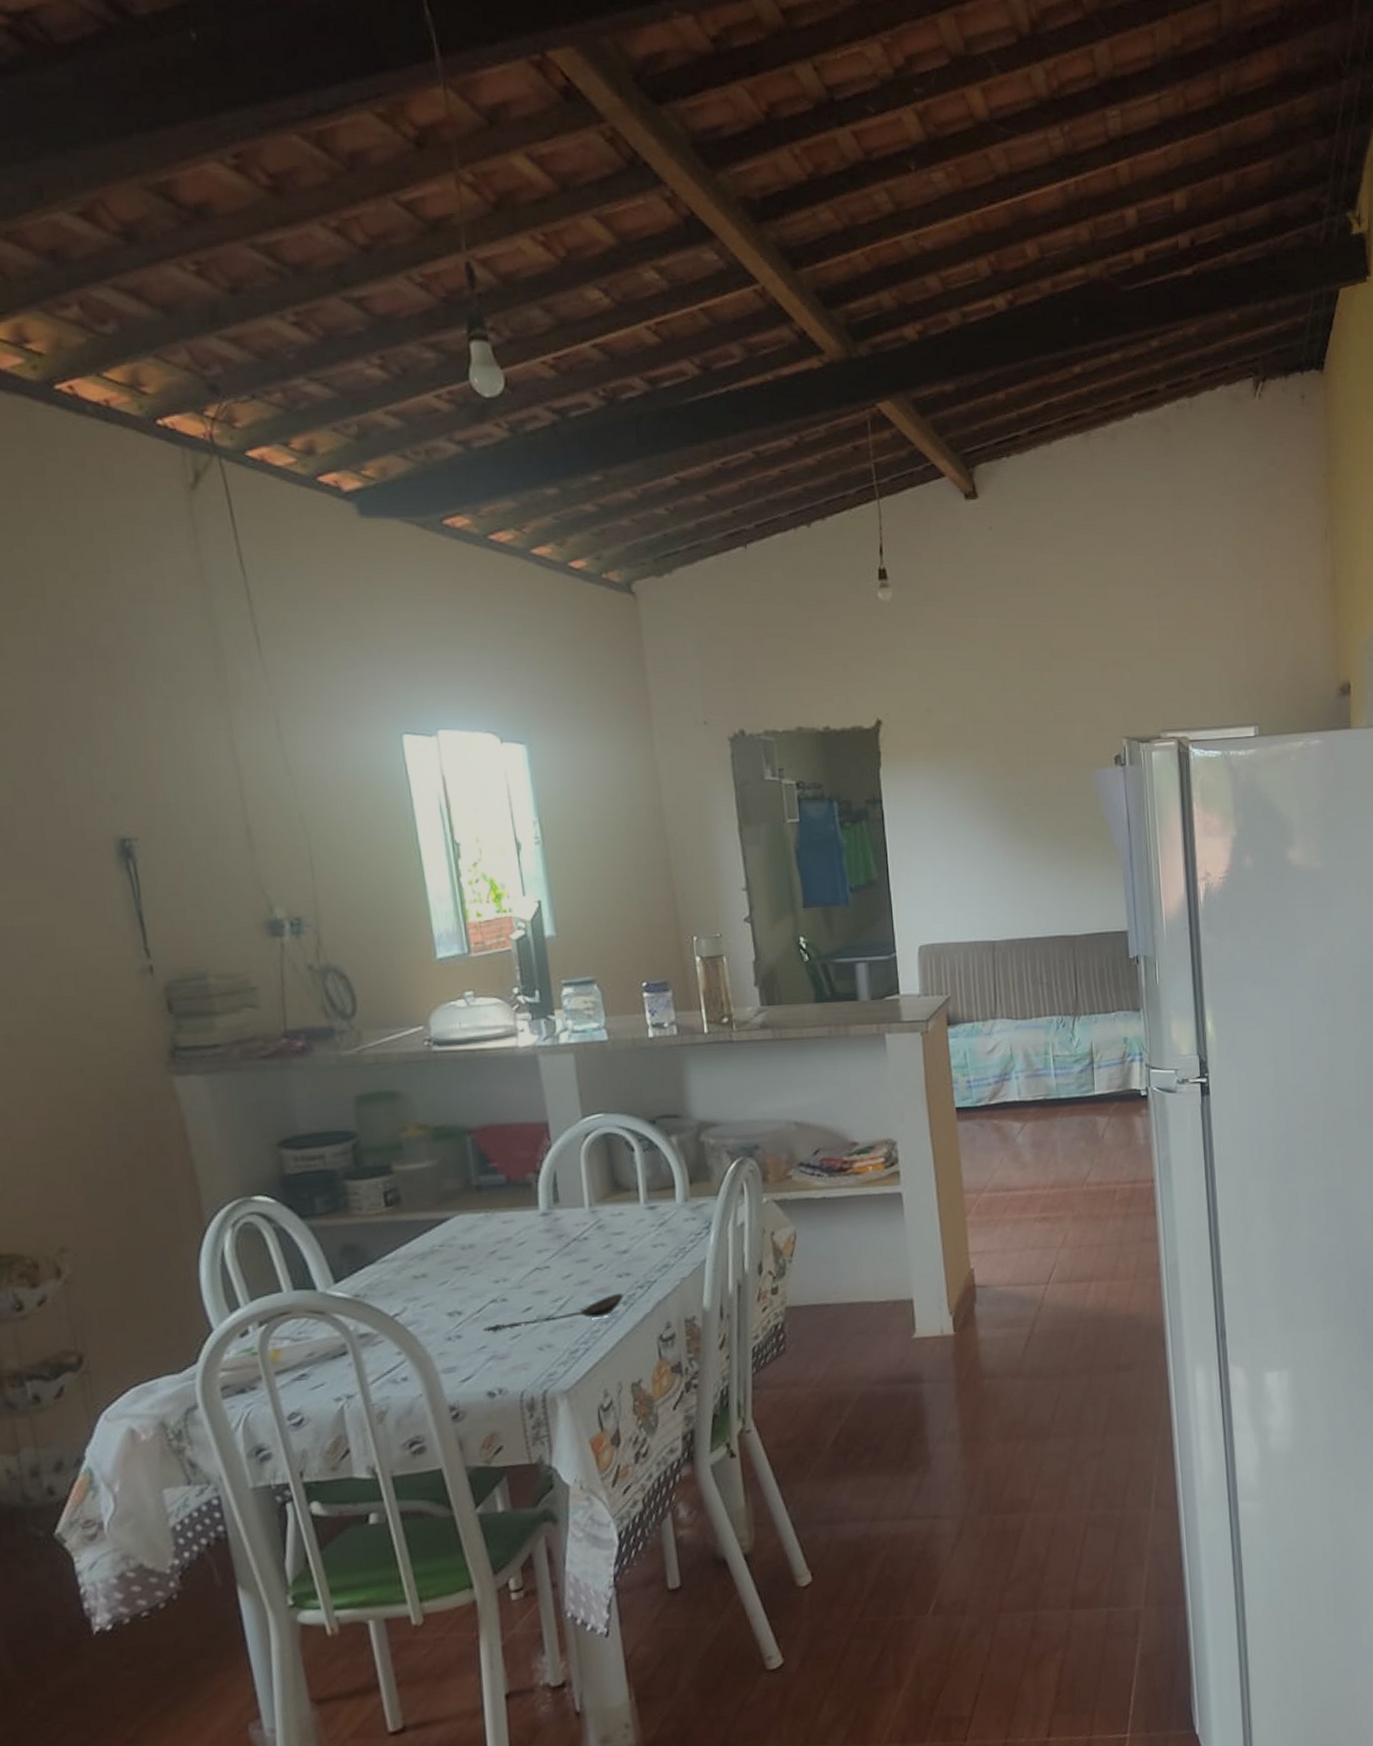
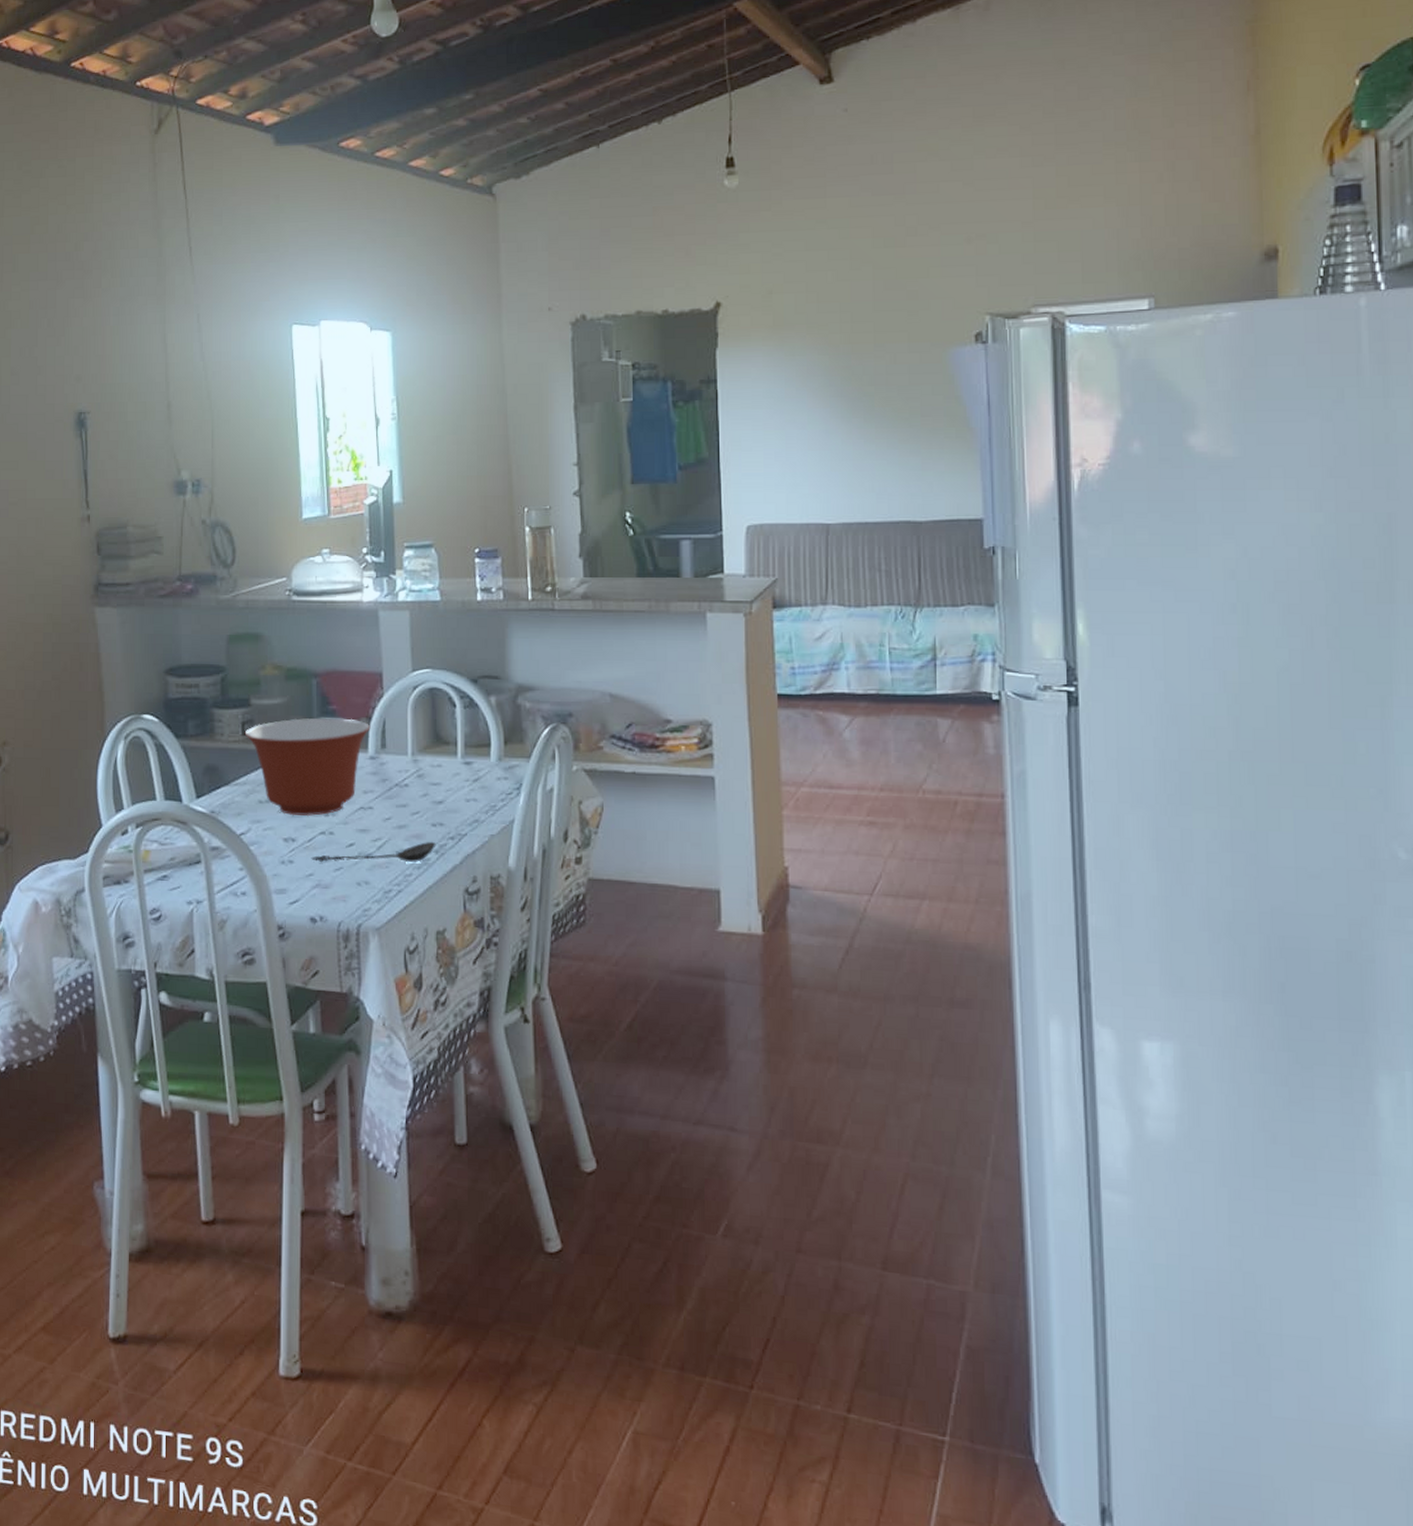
mixing bowl: none [388,1175,540,1288] -> present [244,718,371,816]

